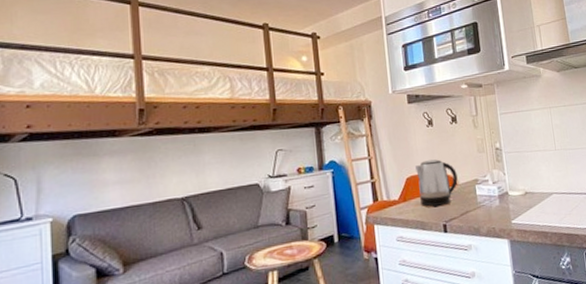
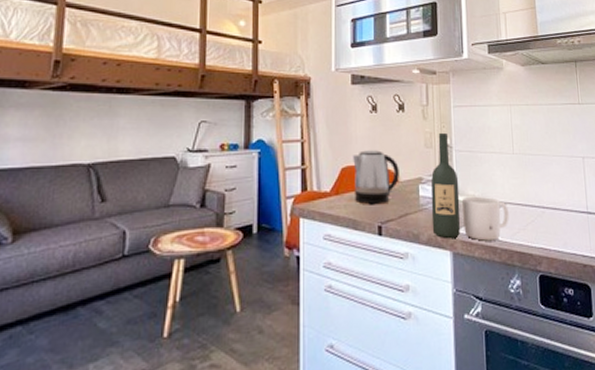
wine bottle: none [485,137,515,230] -> present [431,132,461,240]
mug: none [514,189,557,228] -> present [462,196,509,241]

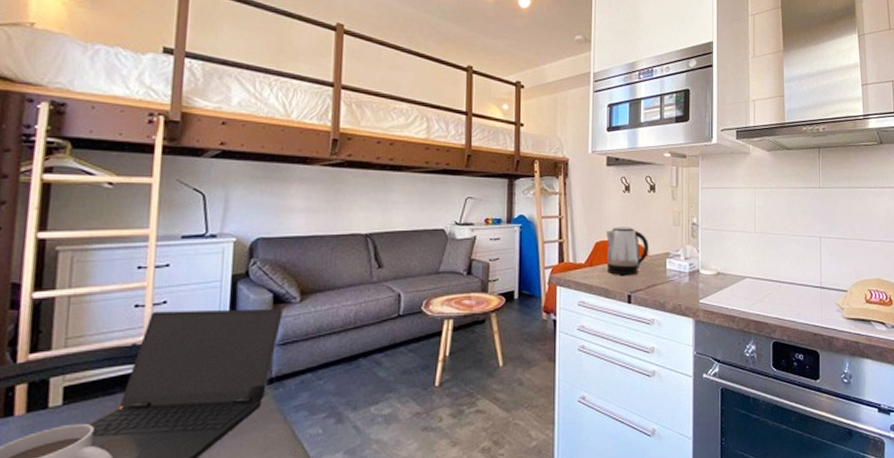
wine bottle: present [431,132,461,240] -> none [677,212,703,308]
mug: present [462,196,509,241] -> none [706,270,748,310]

